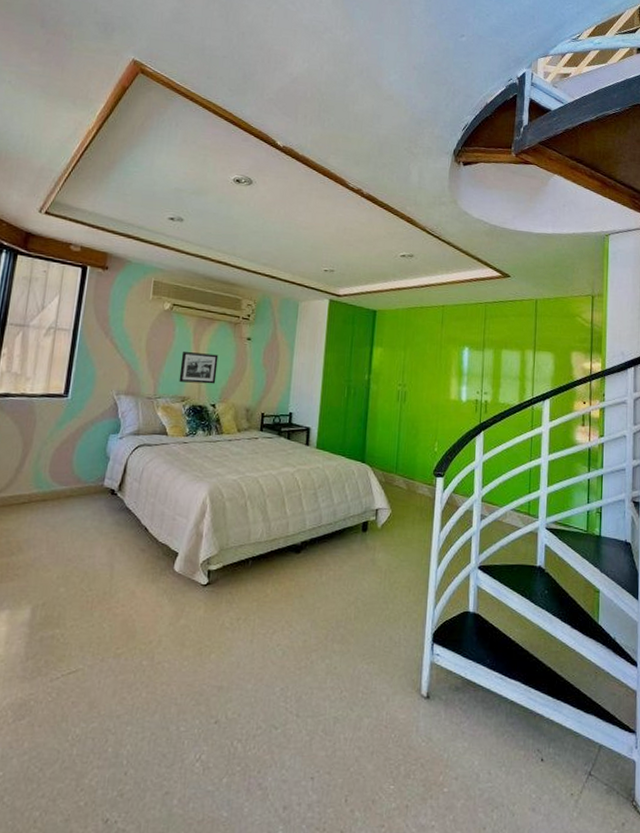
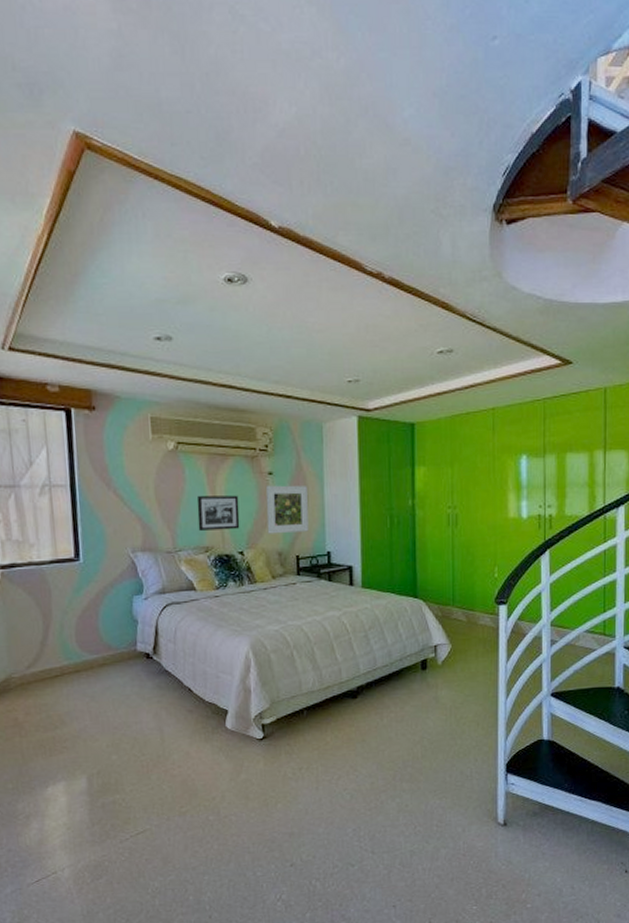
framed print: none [239,349,279,393] -> present [265,485,309,534]

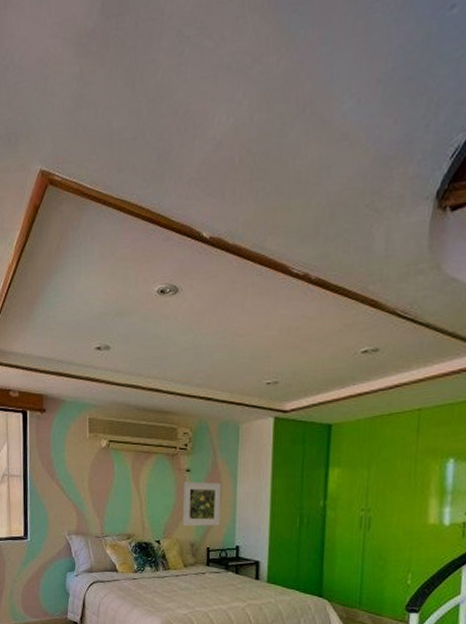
picture frame: present [196,495,240,531] -> none [123,489,159,520]

